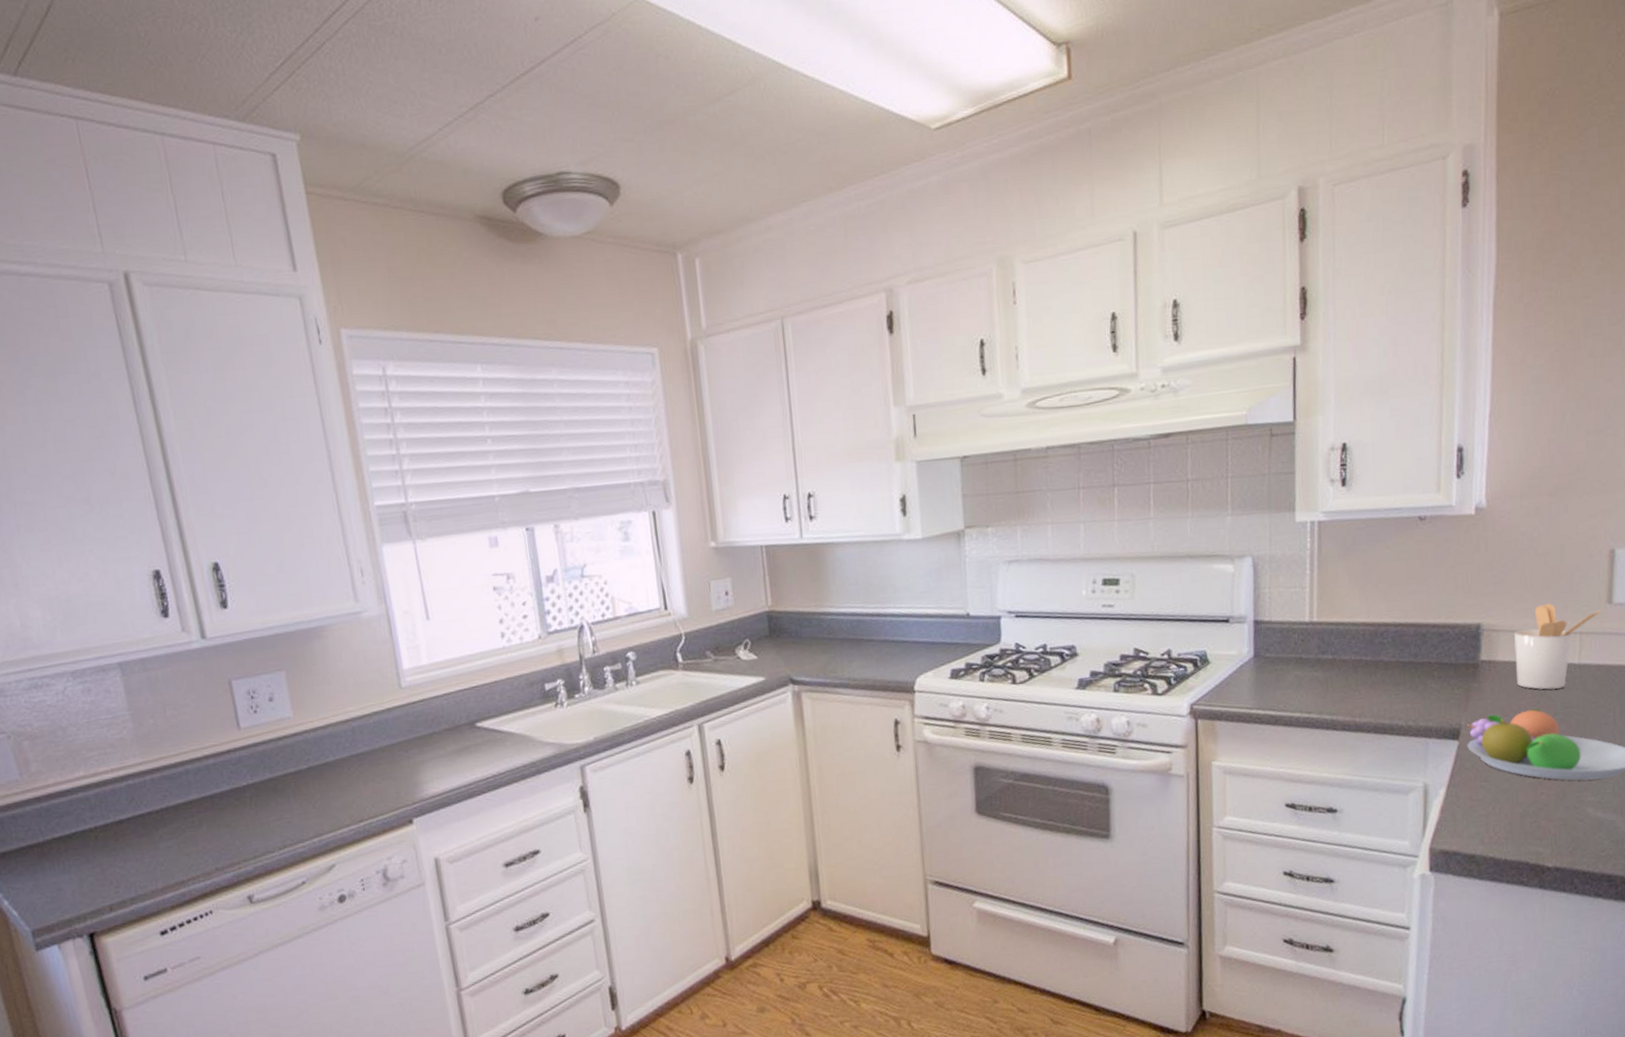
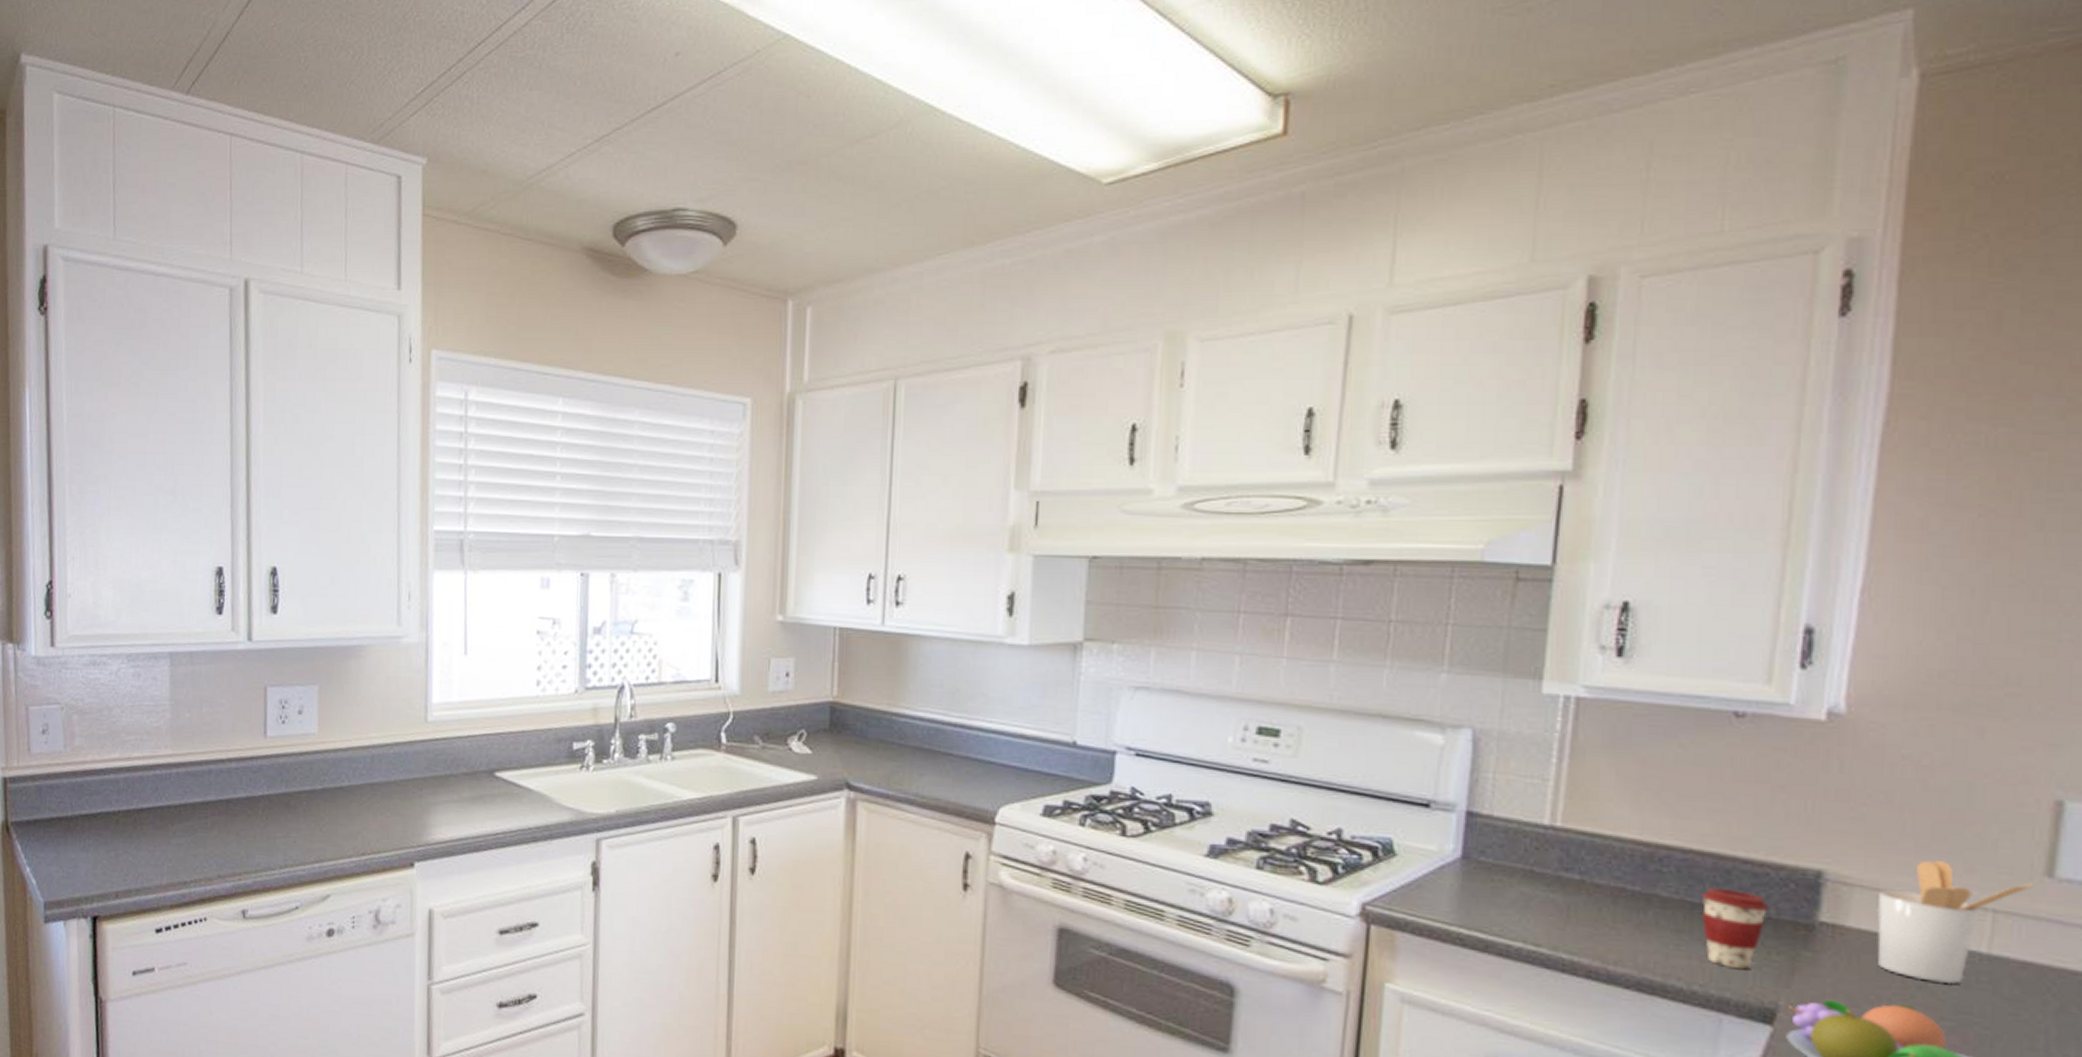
coffee cup: none [1409,647,1451,705] -> present [1701,888,1769,970]

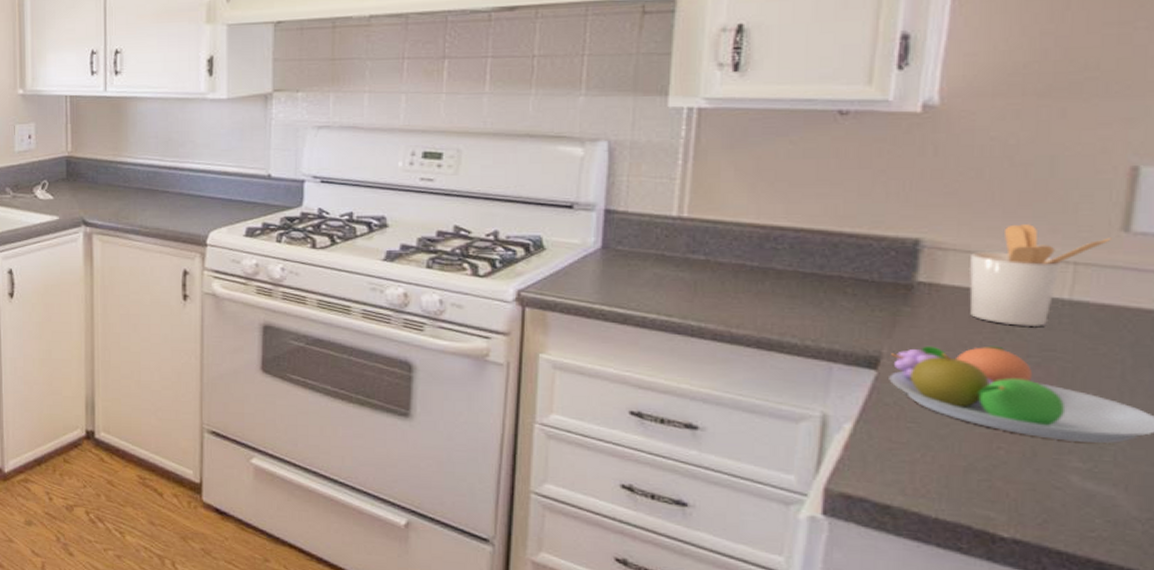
coffee cup: present [1701,888,1769,970] -> none [812,260,873,326]

